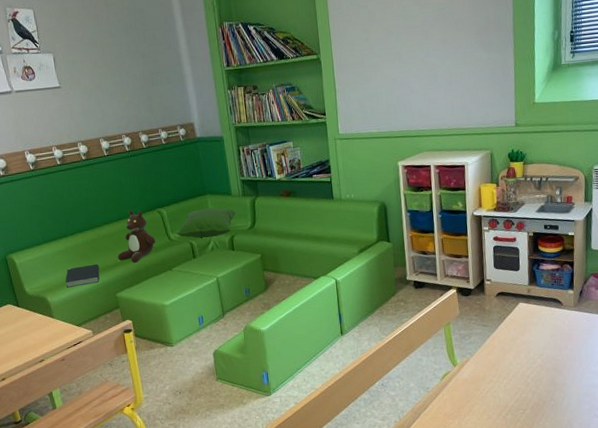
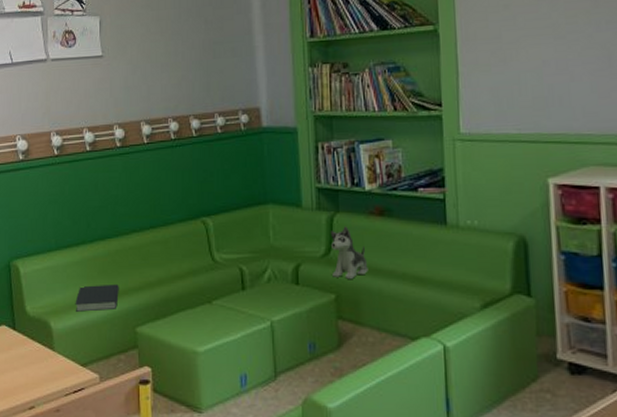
stuffed animal: present [118,210,156,264] -> none [144,217,195,289]
cushion: present [176,208,237,238] -> none [223,223,306,263]
plush toy: none [253,206,282,243] -> present [330,226,368,280]

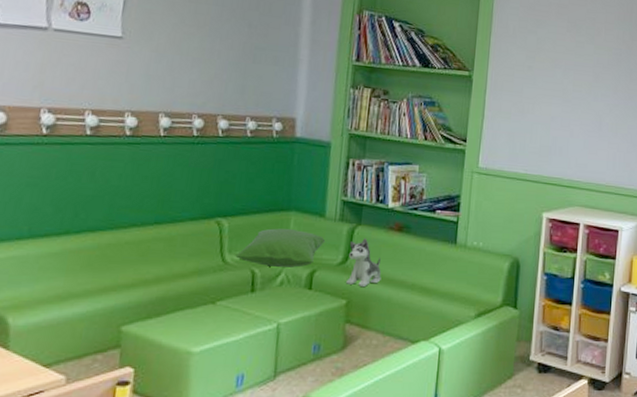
book: present [75,284,119,312] -> none [43,279,107,308]
cushion: none [223,223,306,263] -> present [235,228,326,268]

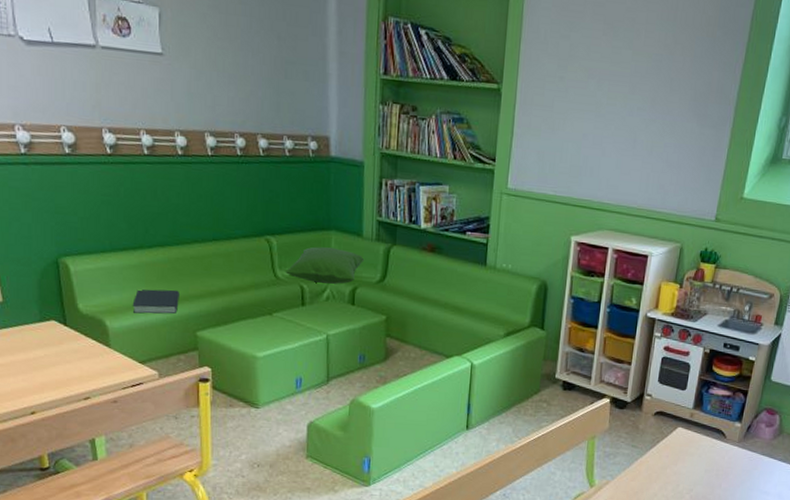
book: none [43,279,107,308] -> present [132,289,179,315]
plush toy: present [346,238,381,288] -> none [385,258,417,305]

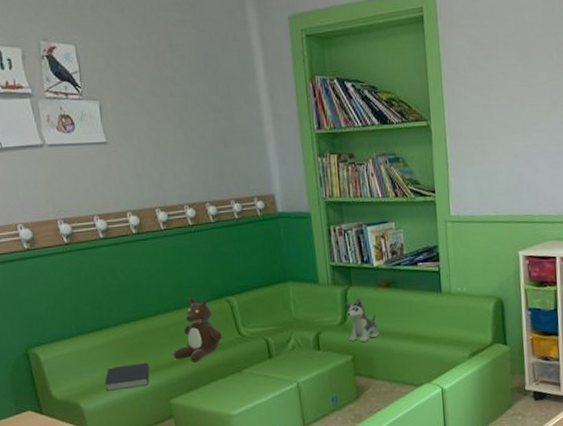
stuffed animal: none [206,231,258,299] -> present [173,298,223,364]
cushion: present [285,246,365,284] -> none [249,298,324,334]
plush toy: none [385,258,417,305] -> present [345,298,379,343]

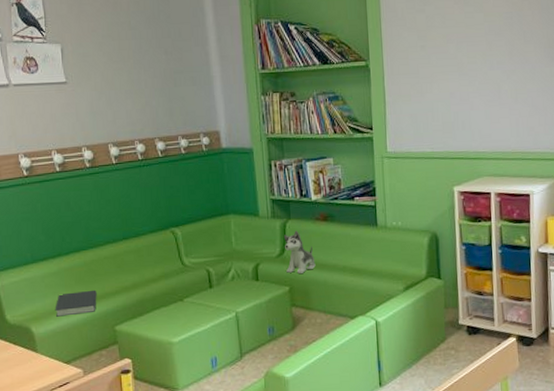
stuffed animal: present [173,298,223,364] -> none [120,228,167,292]

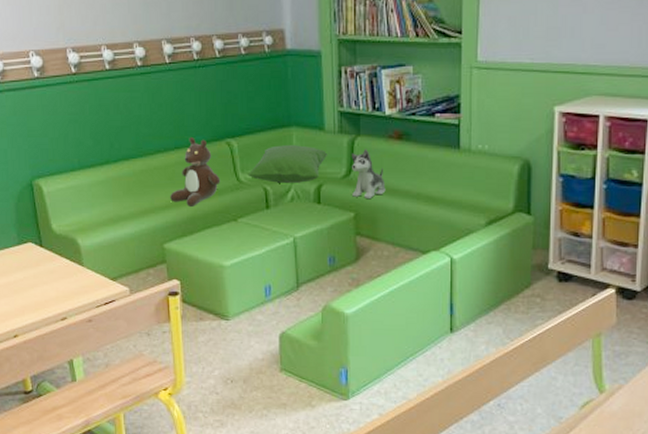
book: present [55,289,97,317] -> none [101,202,146,229]
stuffed animal: none [120,228,167,292] -> present [170,138,221,208]
cushion: none [191,230,263,265] -> present [248,145,328,183]

